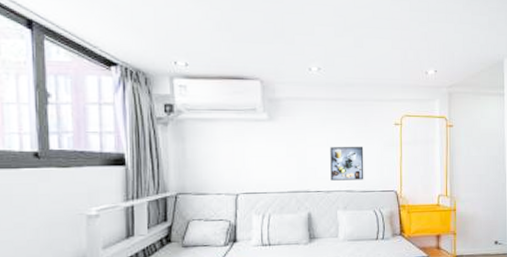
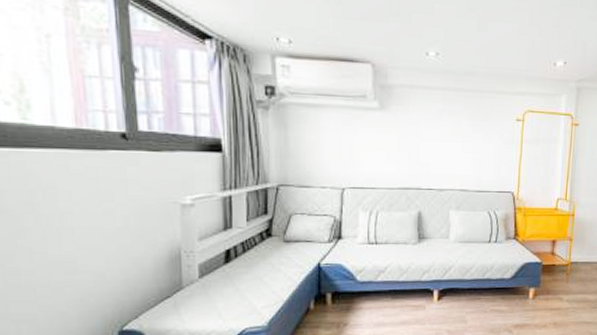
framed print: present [330,146,364,181] -> none [444,141,481,179]

